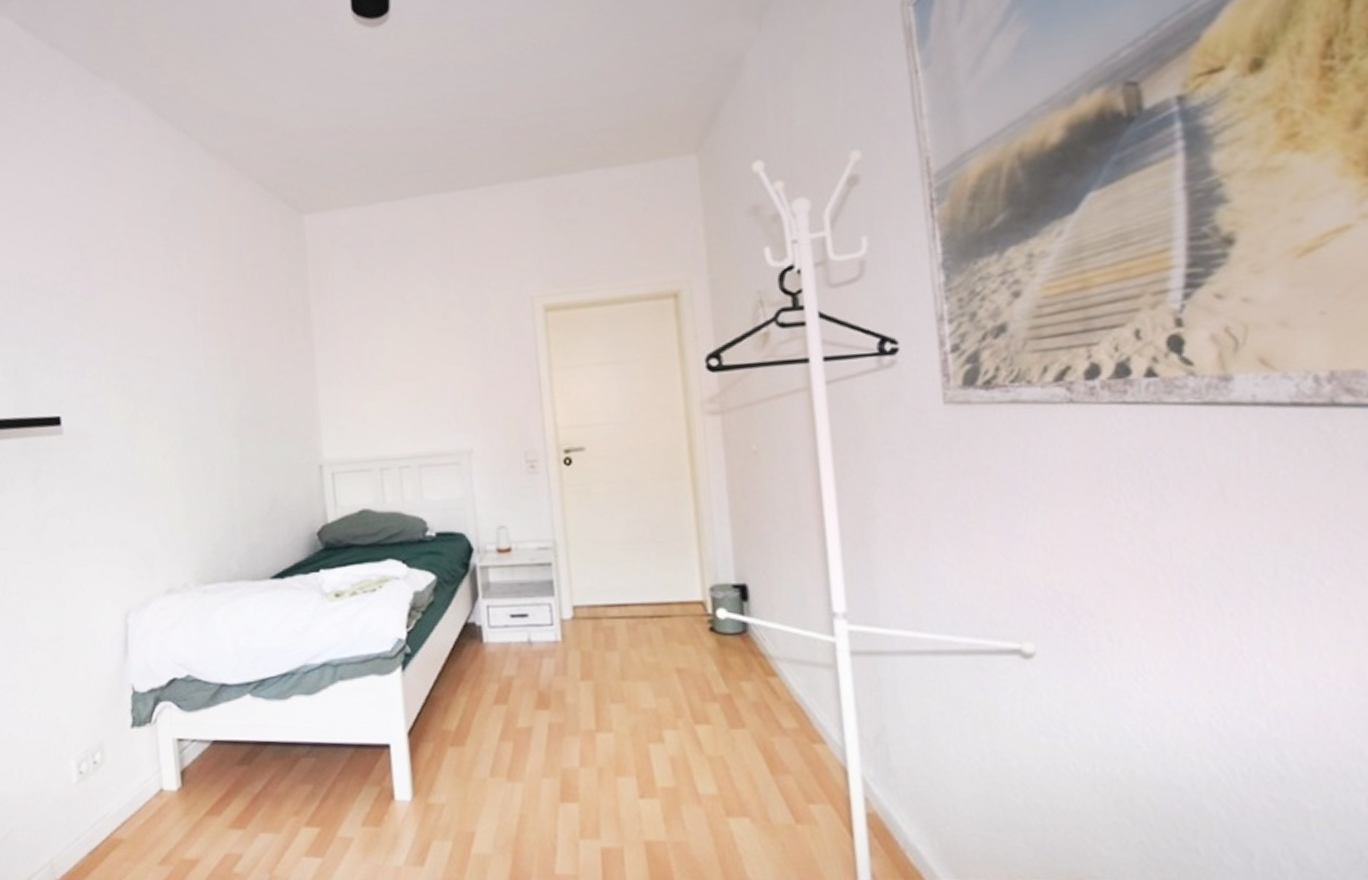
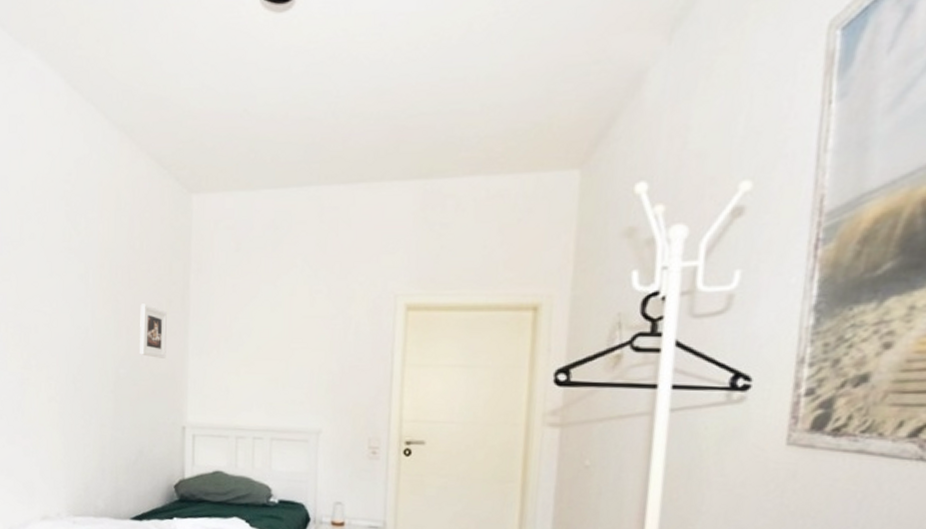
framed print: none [258,335,293,393] -> present [140,304,167,358]

